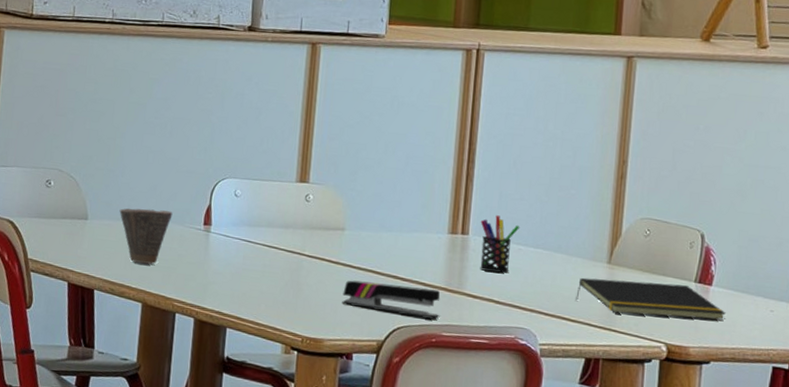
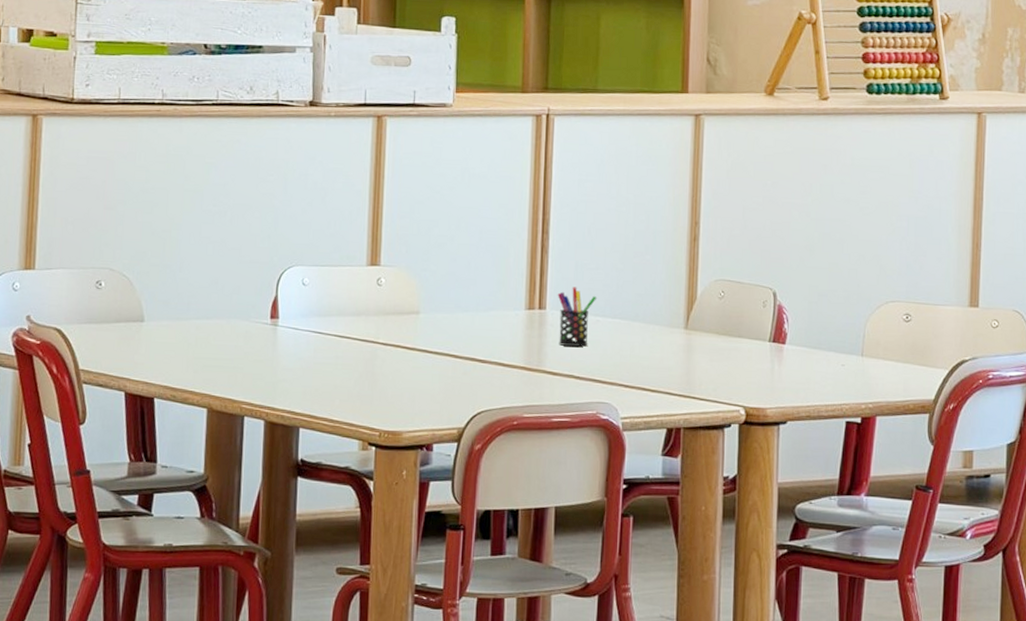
cup: present [119,208,173,265] -> none [178,305,237,365]
stapler: present [342,280,441,320] -> none [419,366,521,401]
notepad: present [576,277,726,320] -> none [655,345,800,380]

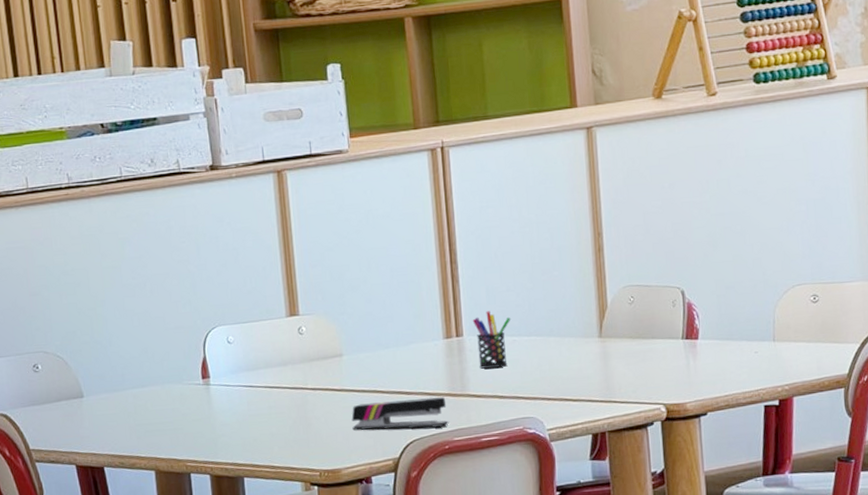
stapler: none [419,366,521,401] -> present [351,397,449,431]

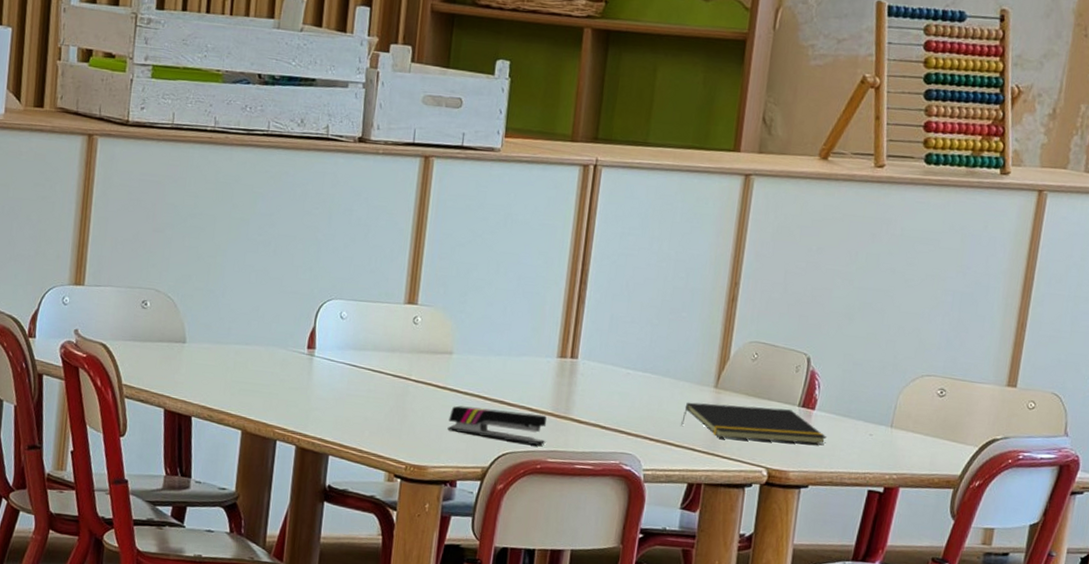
pen holder: present [472,311,511,369] -> none [588,338,630,398]
notepad: none [574,344,715,385] -> present [681,402,827,445]

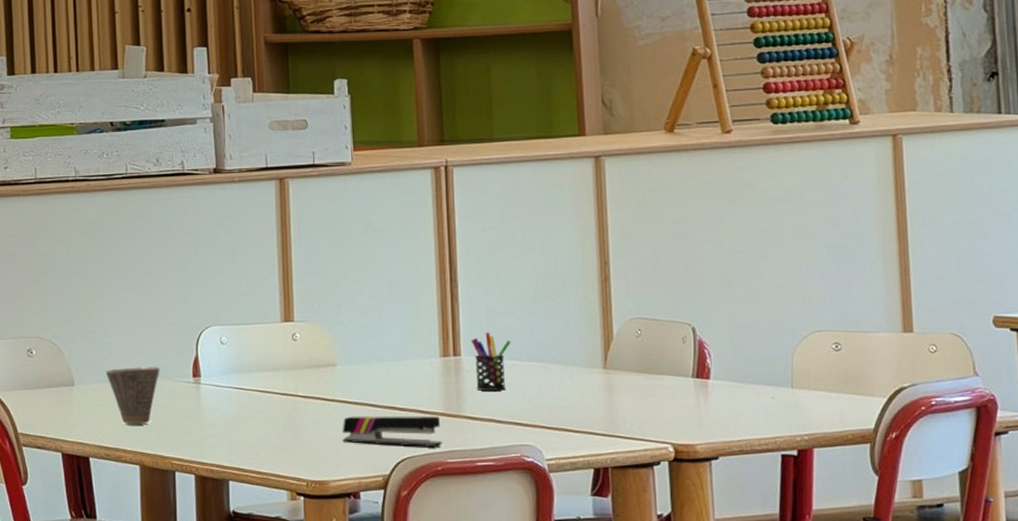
cup: none [219,330,276,390] -> present [105,367,160,424]
pen holder: none [588,338,630,398] -> present [471,332,512,391]
notepad: present [681,402,827,445] -> none [576,382,728,419]

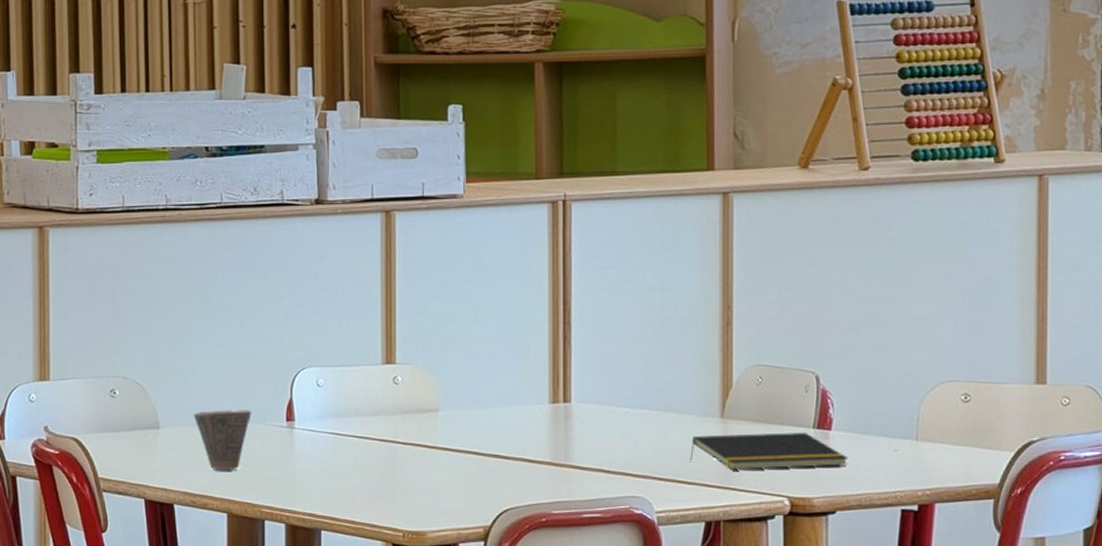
stapler: present [342,416,443,447] -> none [442,464,548,497]
pen holder: present [471,332,512,391] -> none [582,378,625,440]
notepad: none [576,382,728,419] -> present [690,433,848,471]

